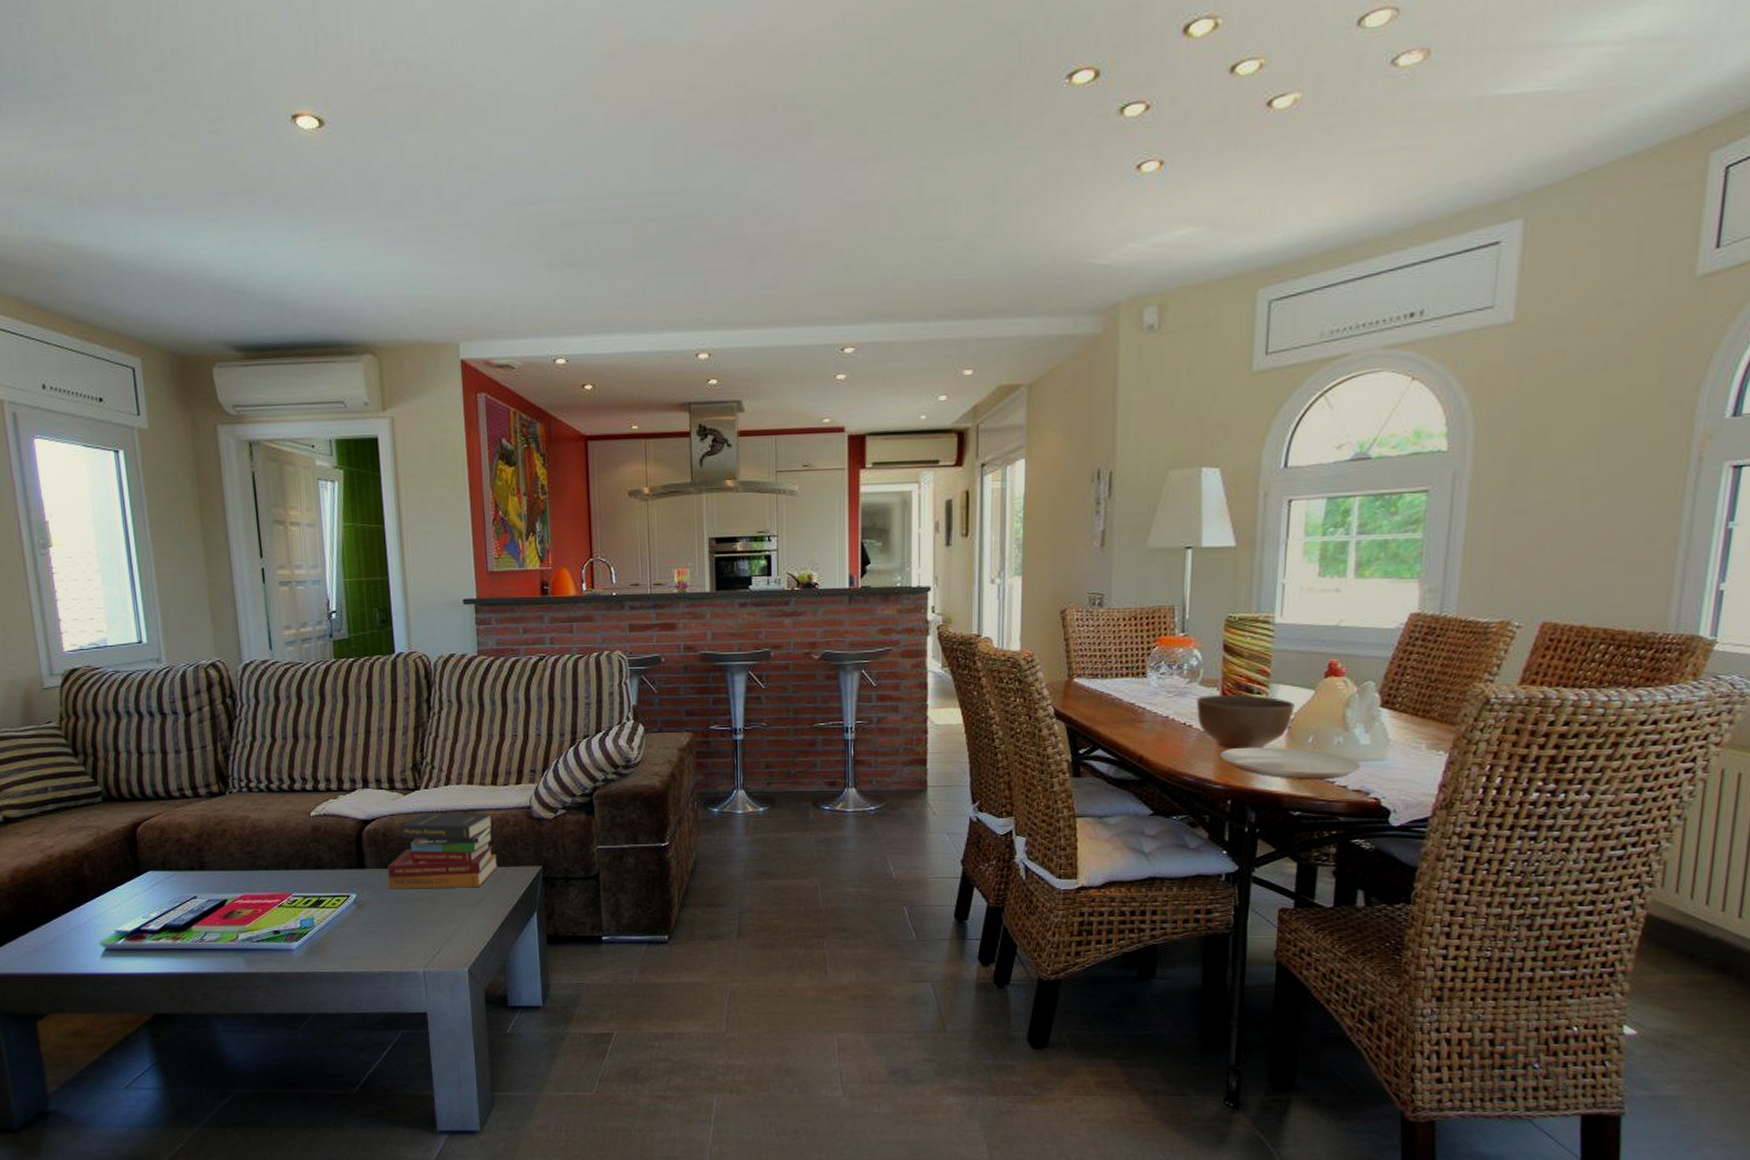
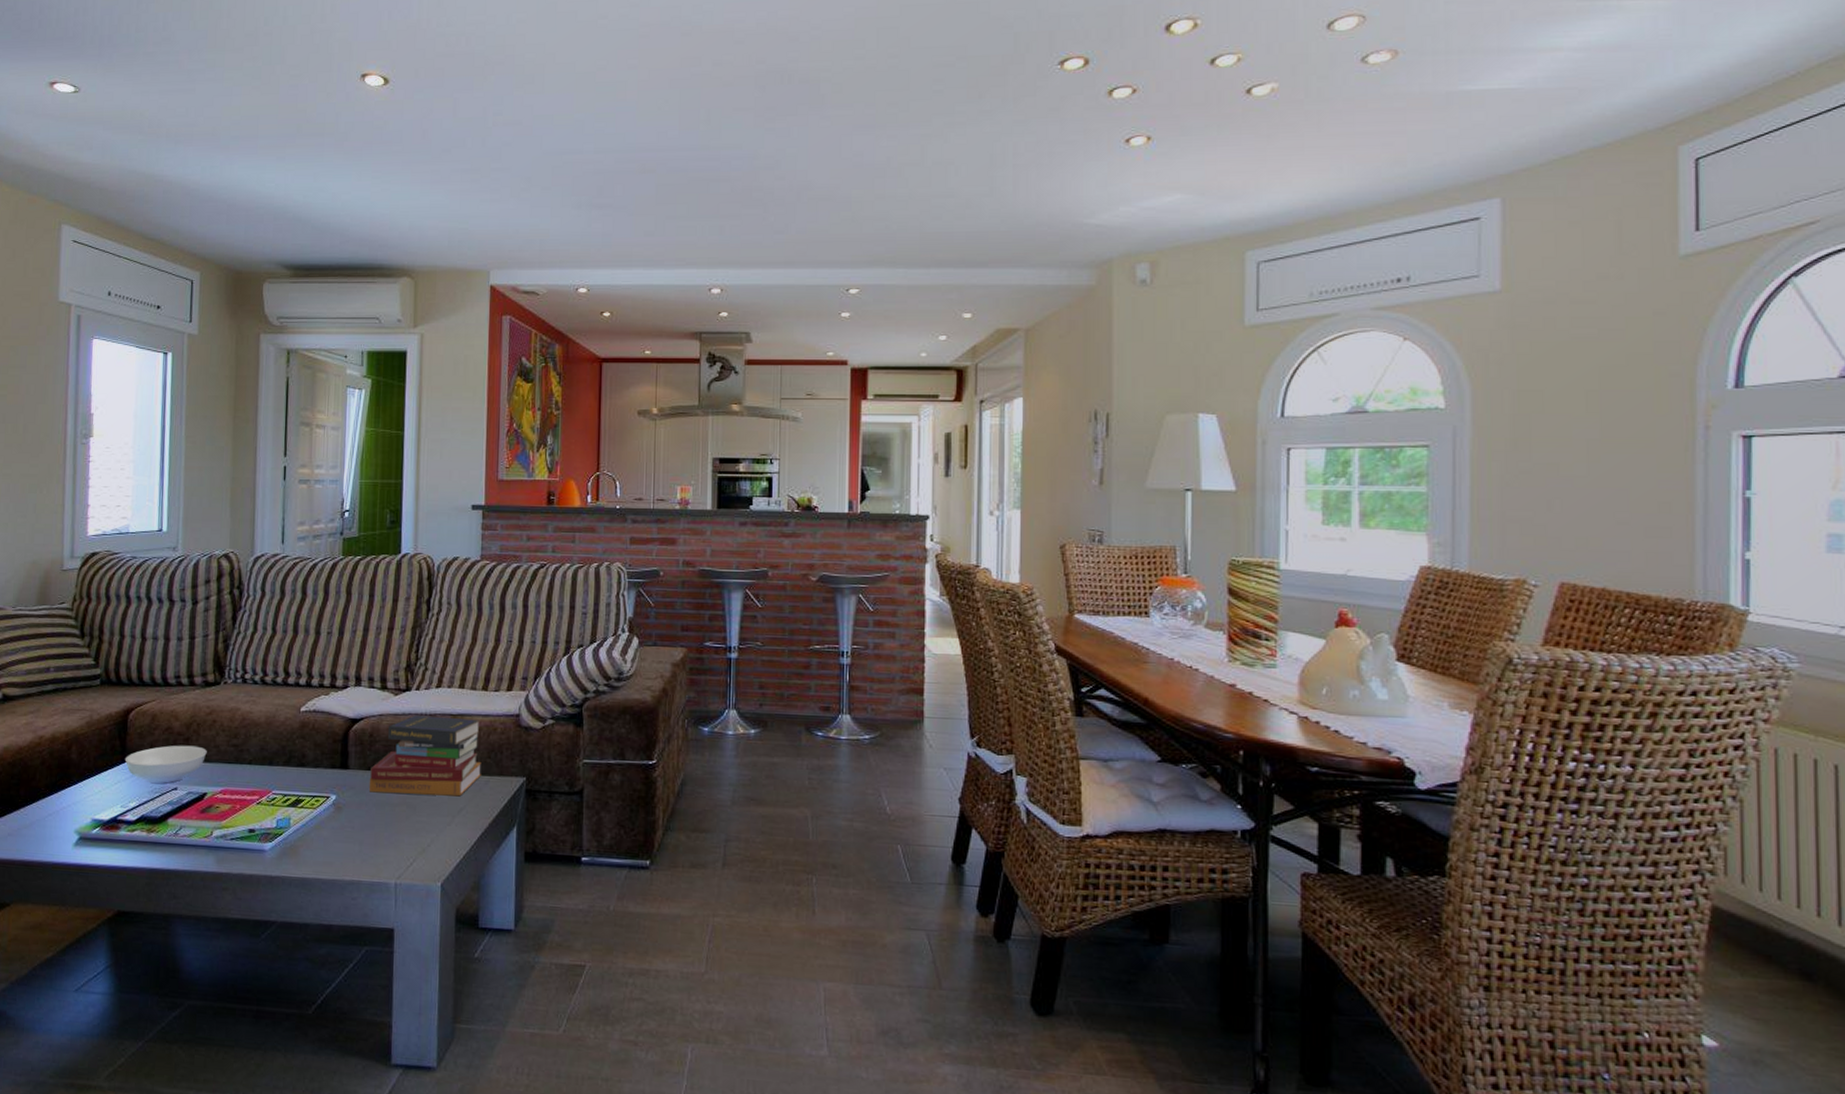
bowl: none [139,855,222,894] -> present [124,745,207,785]
bowl: present [1196,695,1295,748] -> none [1201,639,1306,697]
plate: present [1219,746,1361,780] -> none [1229,695,1380,735]

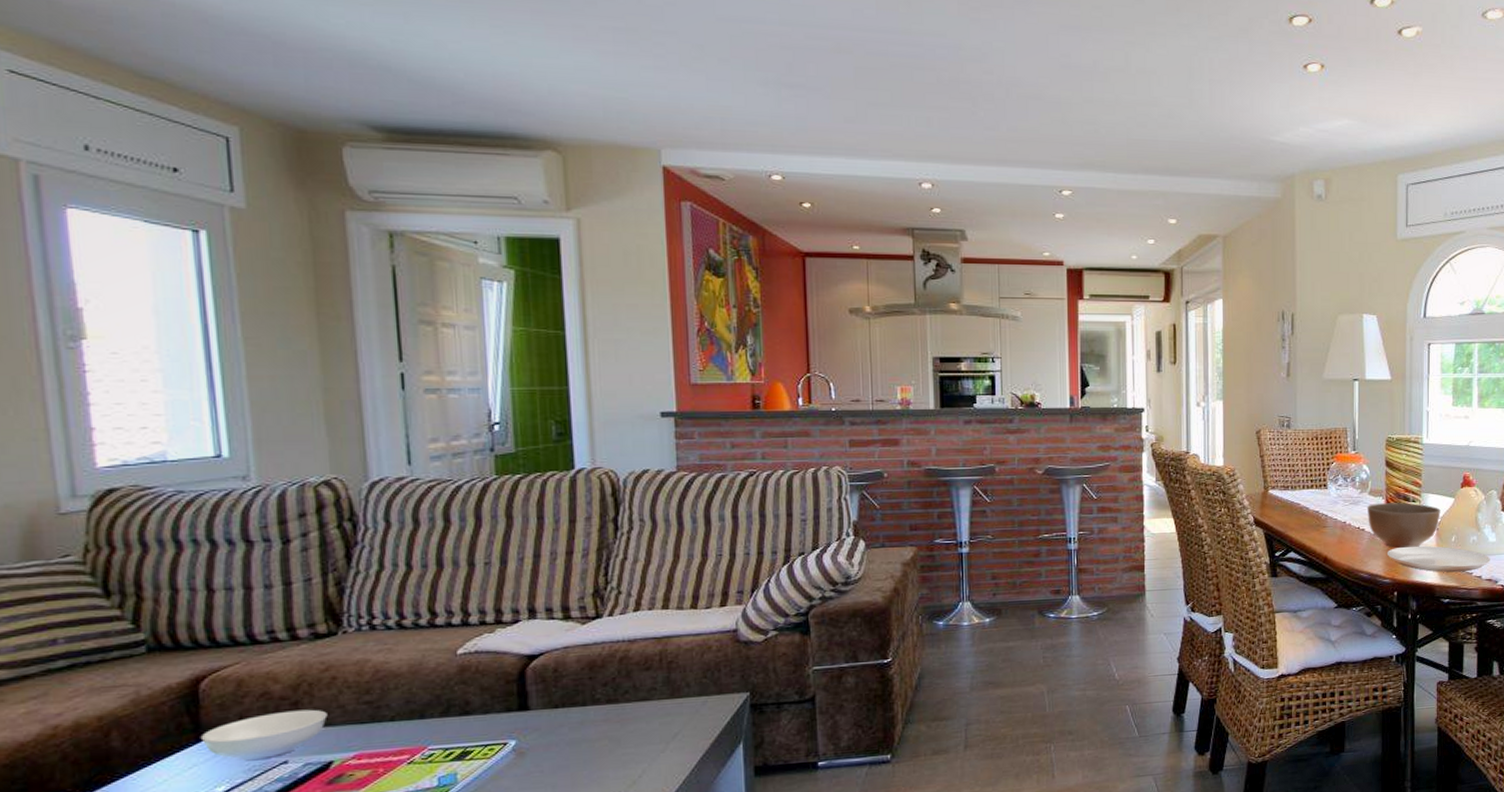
books: present [369,715,481,797] -> none [557,640,697,731]
bowl: none [1201,639,1306,697] -> present [1366,502,1441,548]
plate: none [1229,695,1380,735] -> present [1386,545,1490,573]

